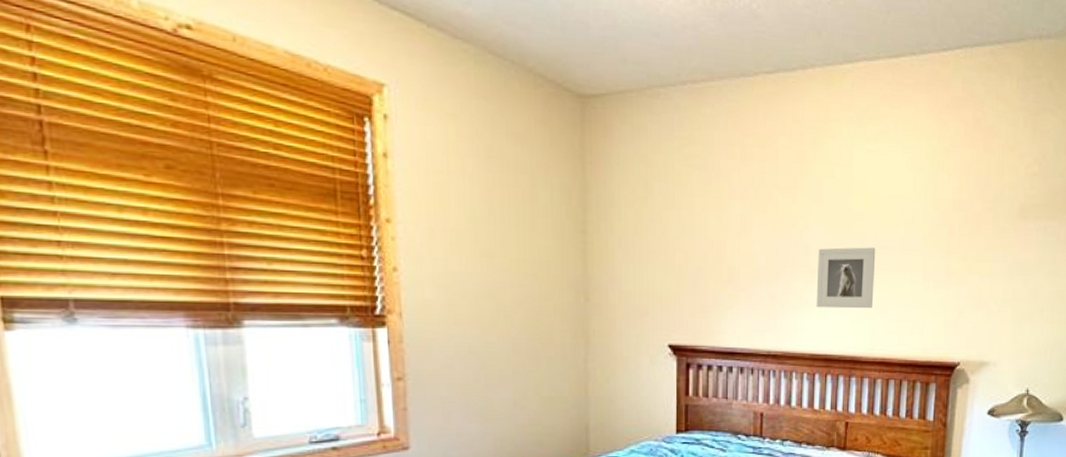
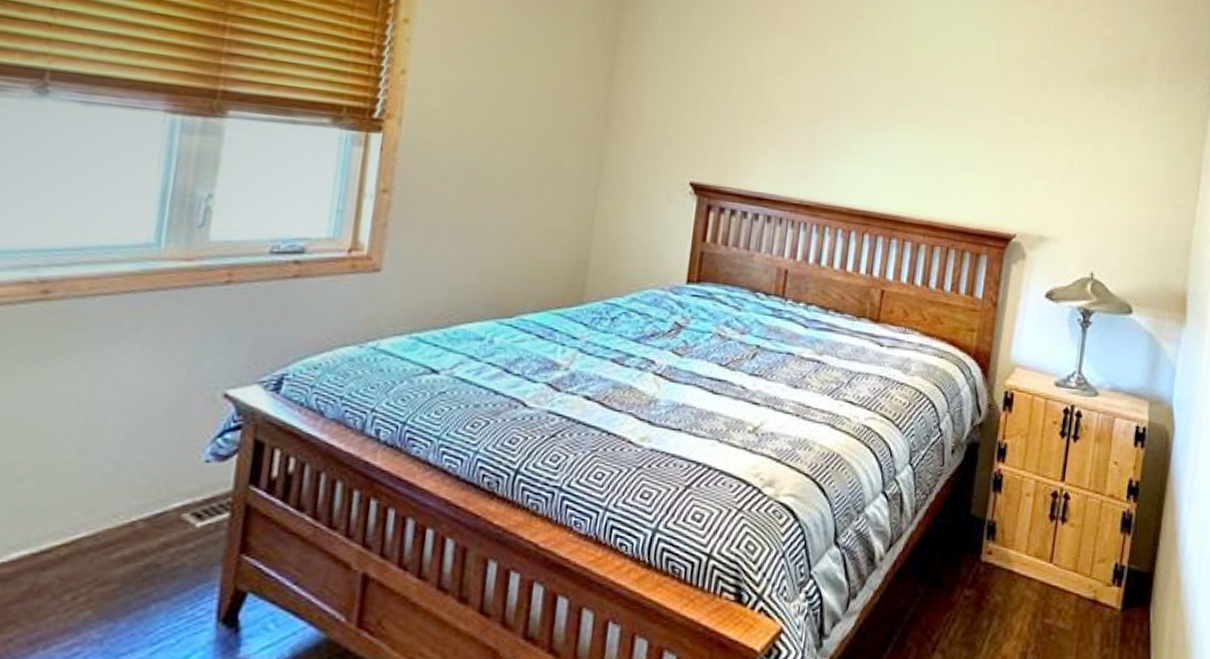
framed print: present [816,247,876,309] -> none [859,94,930,164]

